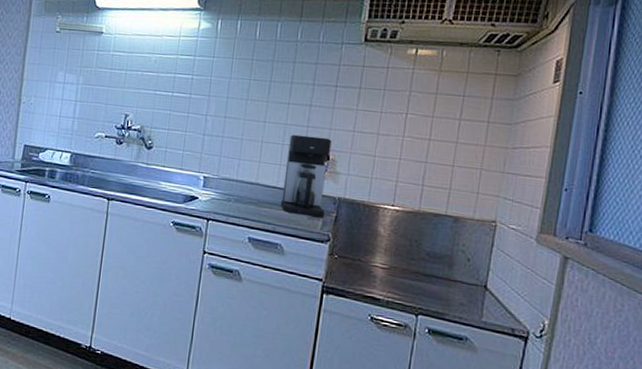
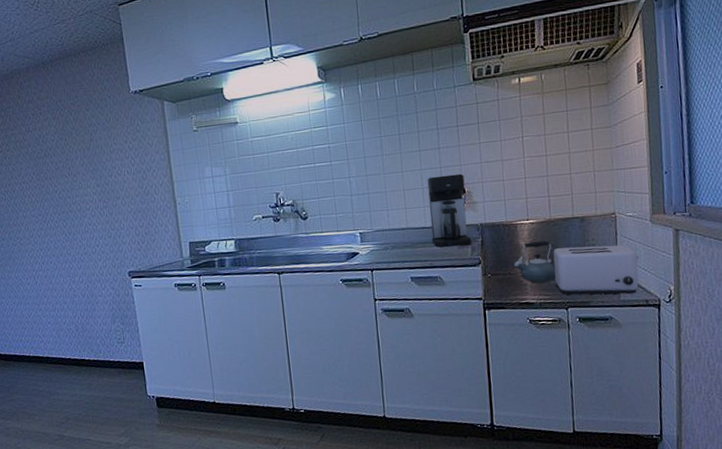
kettle: none [366,230,414,281] -> present [513,240,556,284]
toaster: none [409,244,513,318] -> present [553,244,639,295]

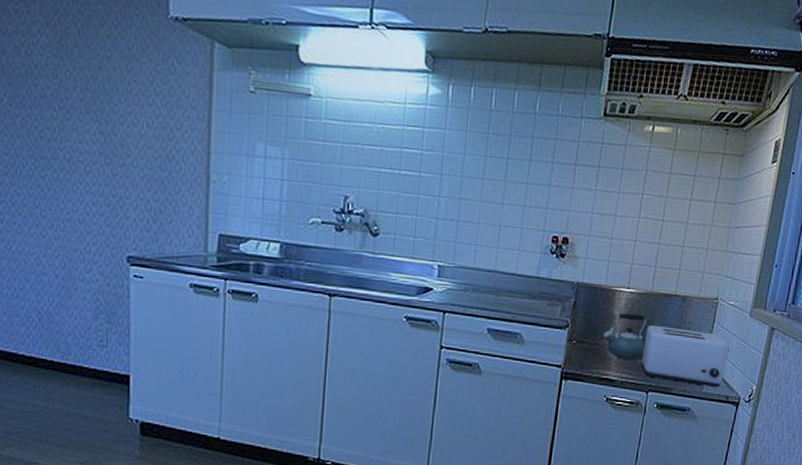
coffee maker: present [427,173,472,248] -> none [519,216,571,304]

